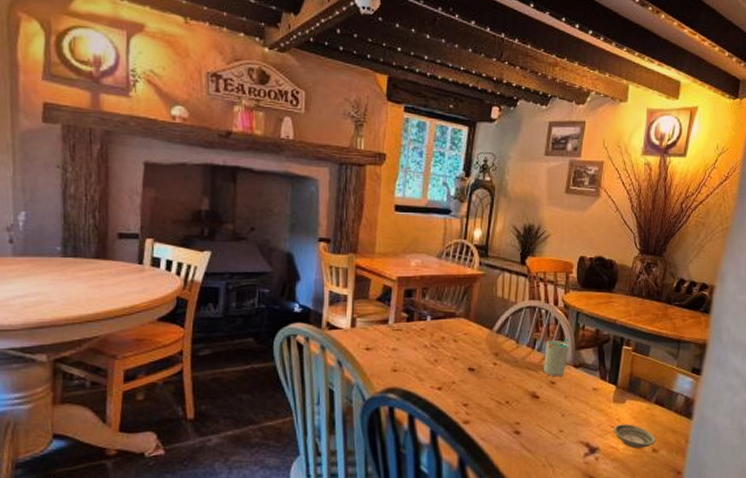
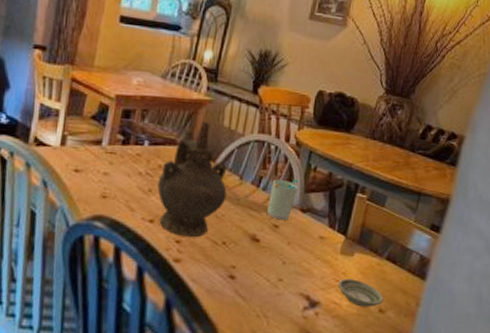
ceremonial vessel: none [442,294,505,399] -> present [157,122,228,237]

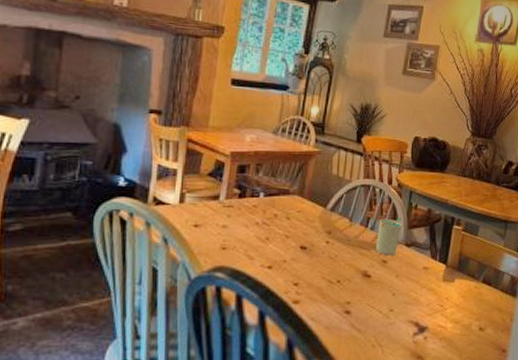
ceremonial vessel: present [157,122,228,237] -> none [274,171,338,279]
saucer: present [338,279,384,307] -> none [443,303,482,327]

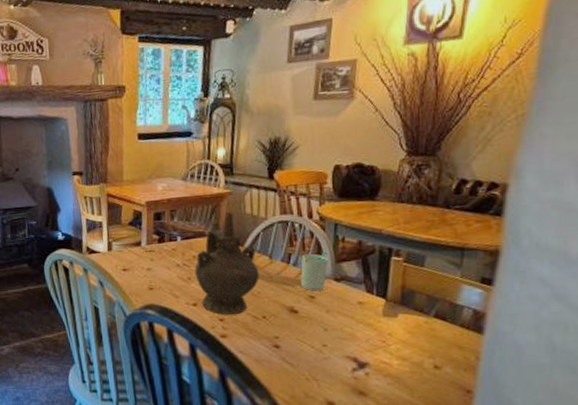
ceremonial vessel: none [274,171,338,279] -> present [194,212,259,315]

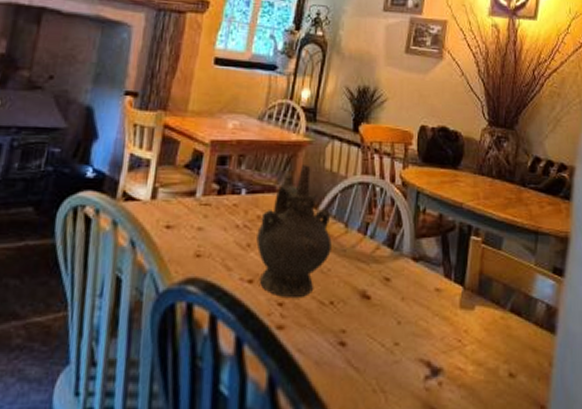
cup: present [300,251,329,291] -> none [375,223,408,272]

